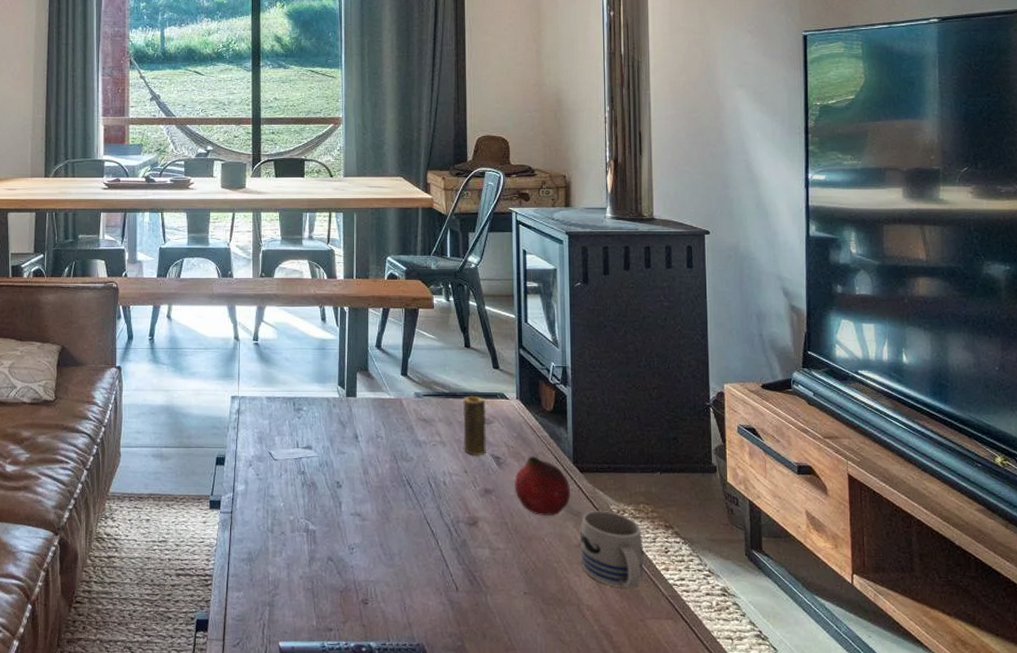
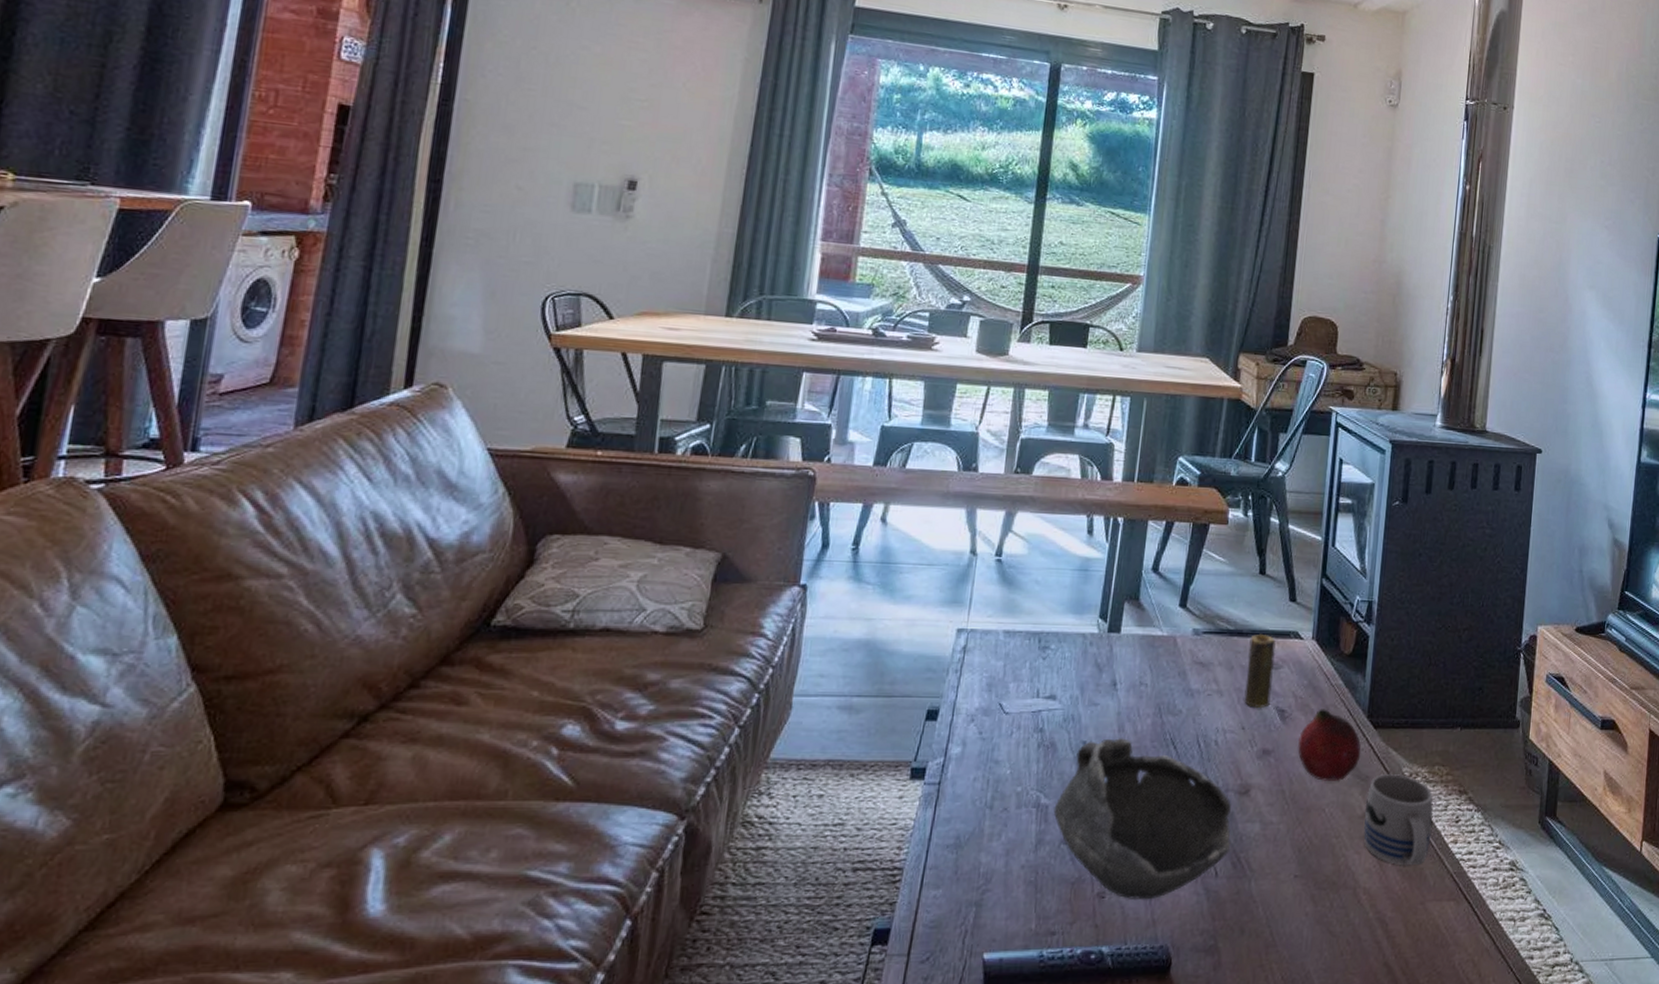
bowl: none [320,478,466,607] -> present [1053,737,1231,901]

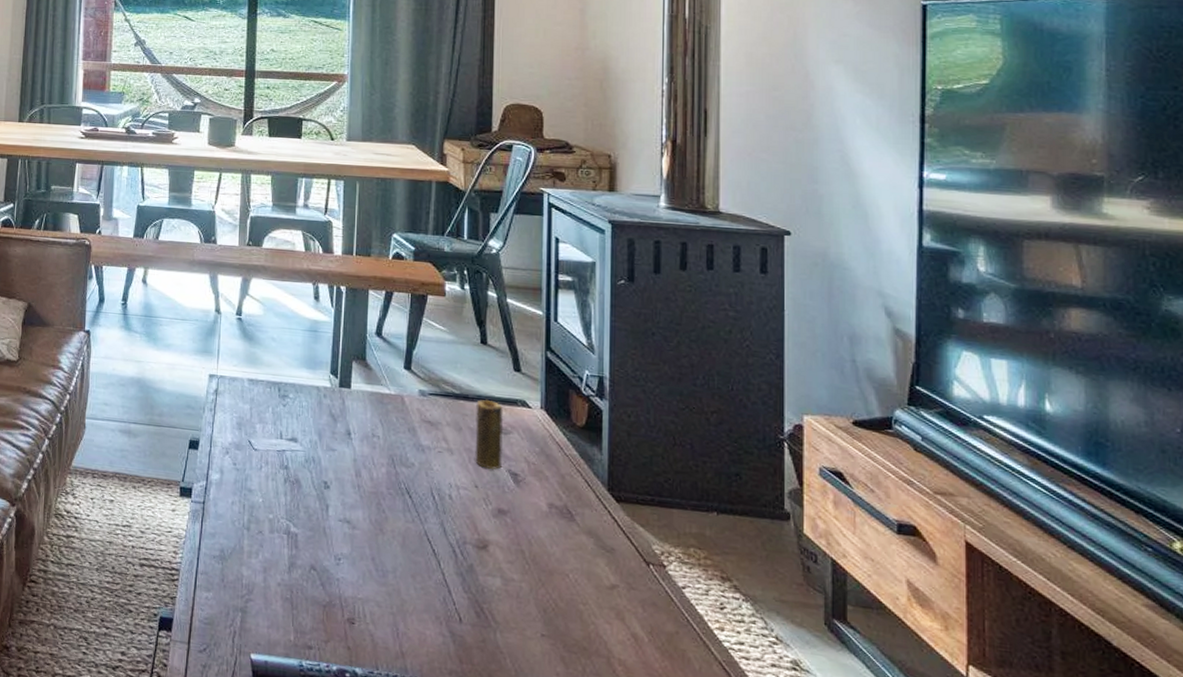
bowl: present [1053,737,1231,901] -> none [302,481,472,633]
fruit: present [1298,709,1361,781] -> none [535,476,604,549]
mug: present [1364,774,1434,866] -> none [613,548,693,646]

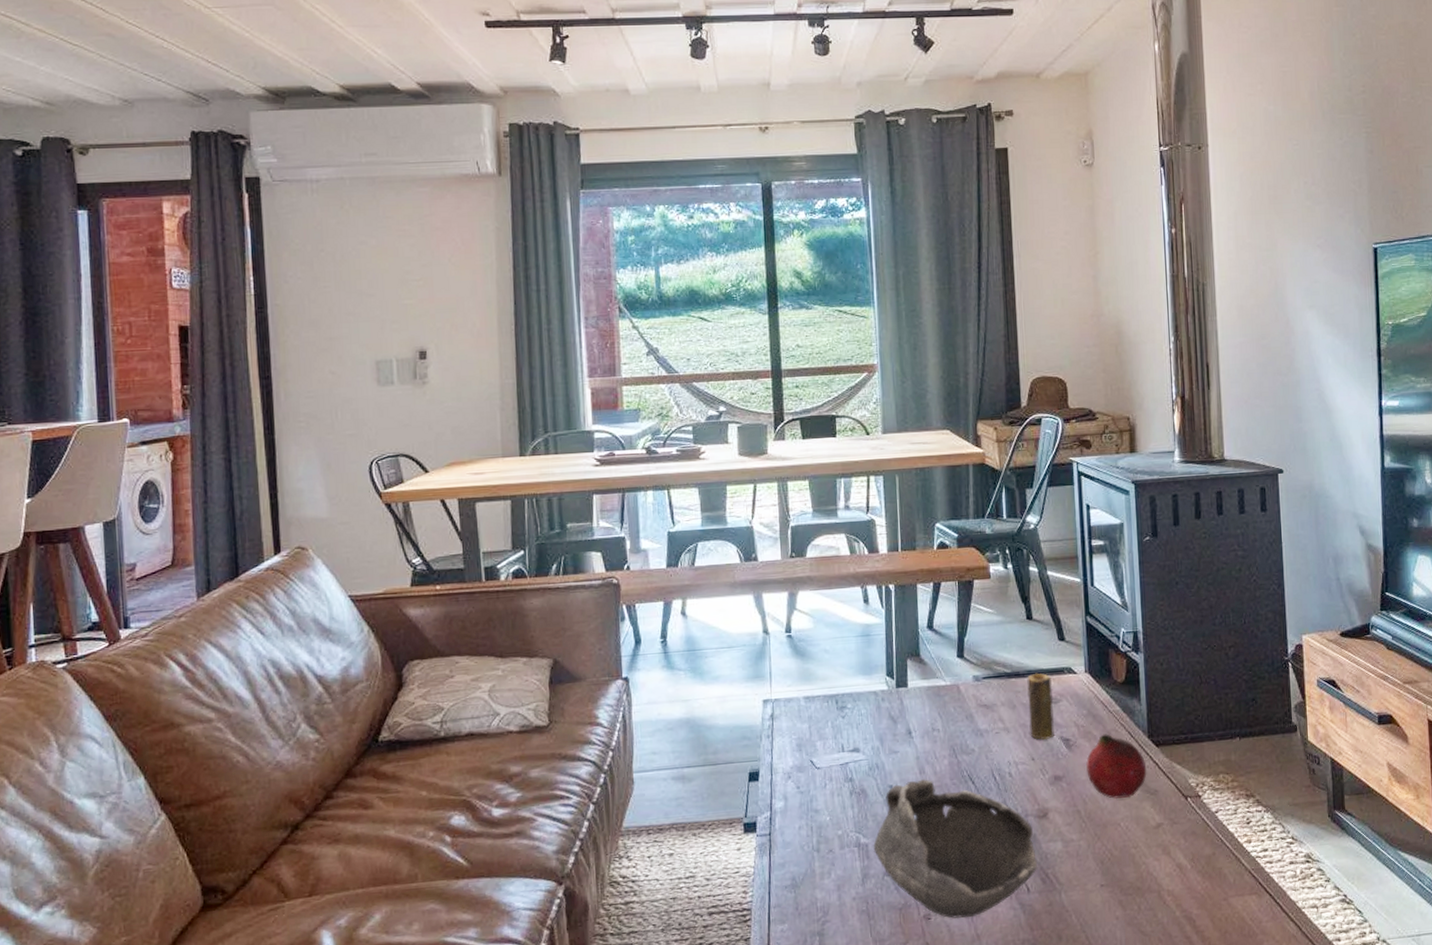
bowl: none [302,481,472,633] -> present [873,778,1037,919]
fruit: none [535,476,604,549] -> present [1086,734,1147,799]

